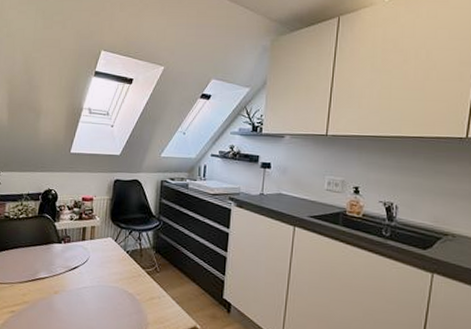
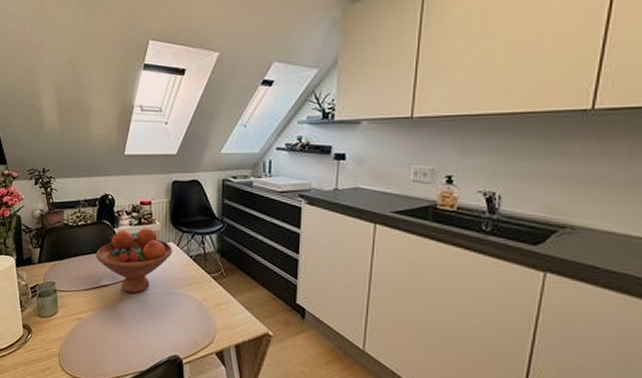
fruit bowl: none [34,223,111,287] -> present [95,228,173,293]

